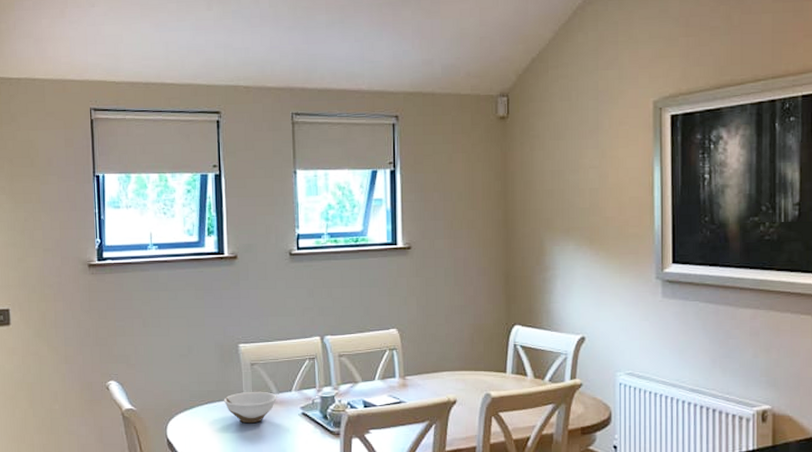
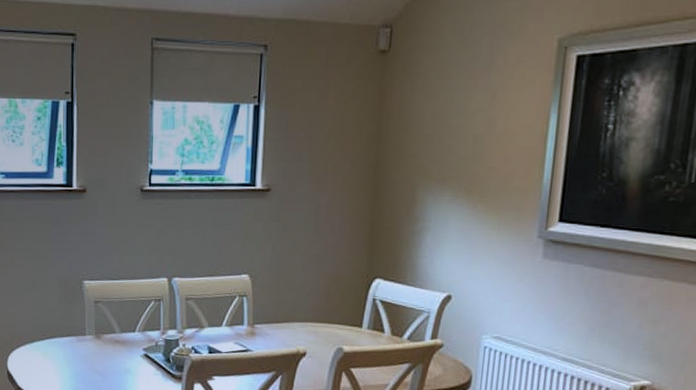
bowl: present [223,391,277,424] -> none [65,329,120,362]

